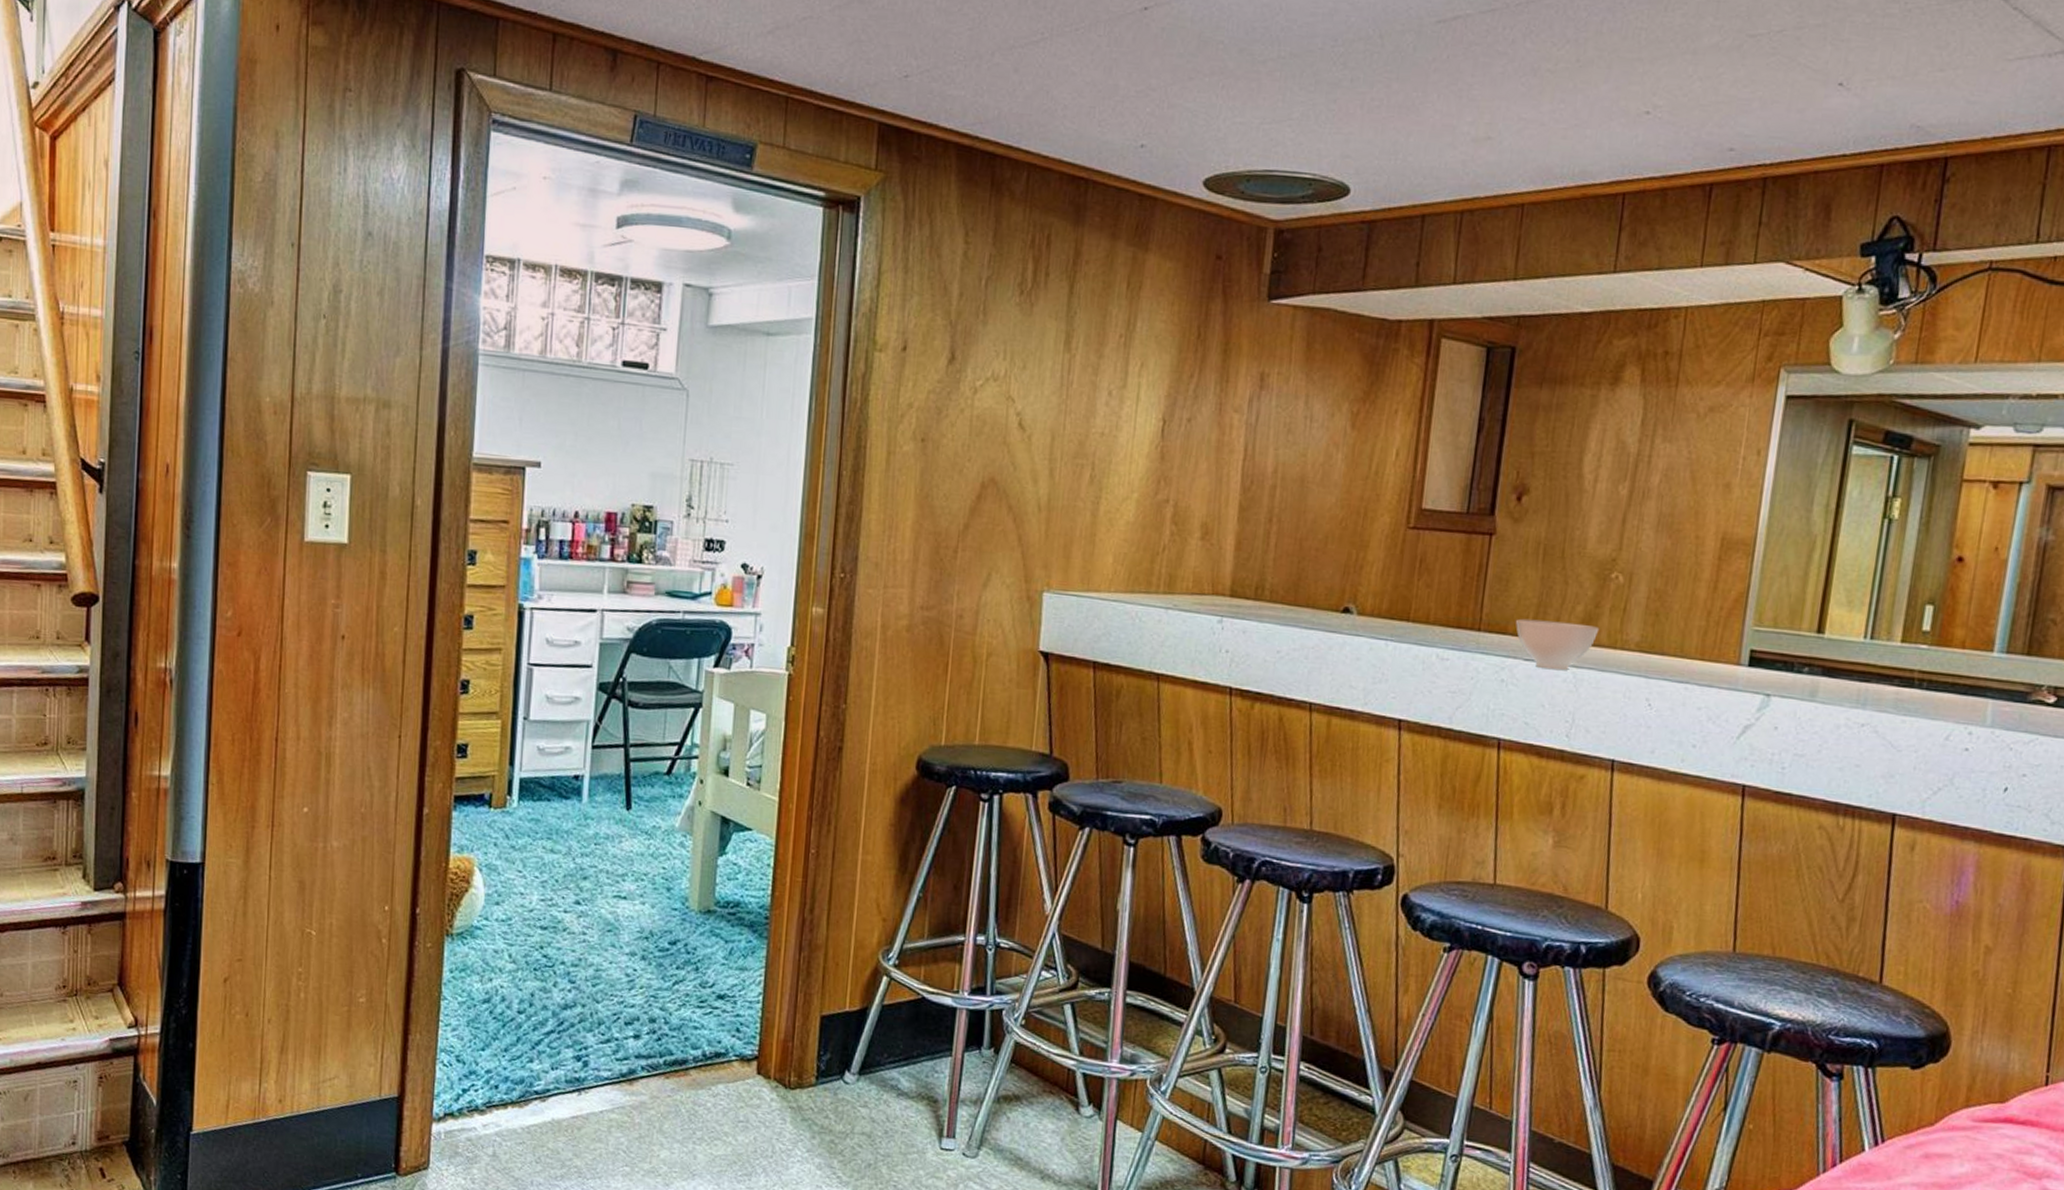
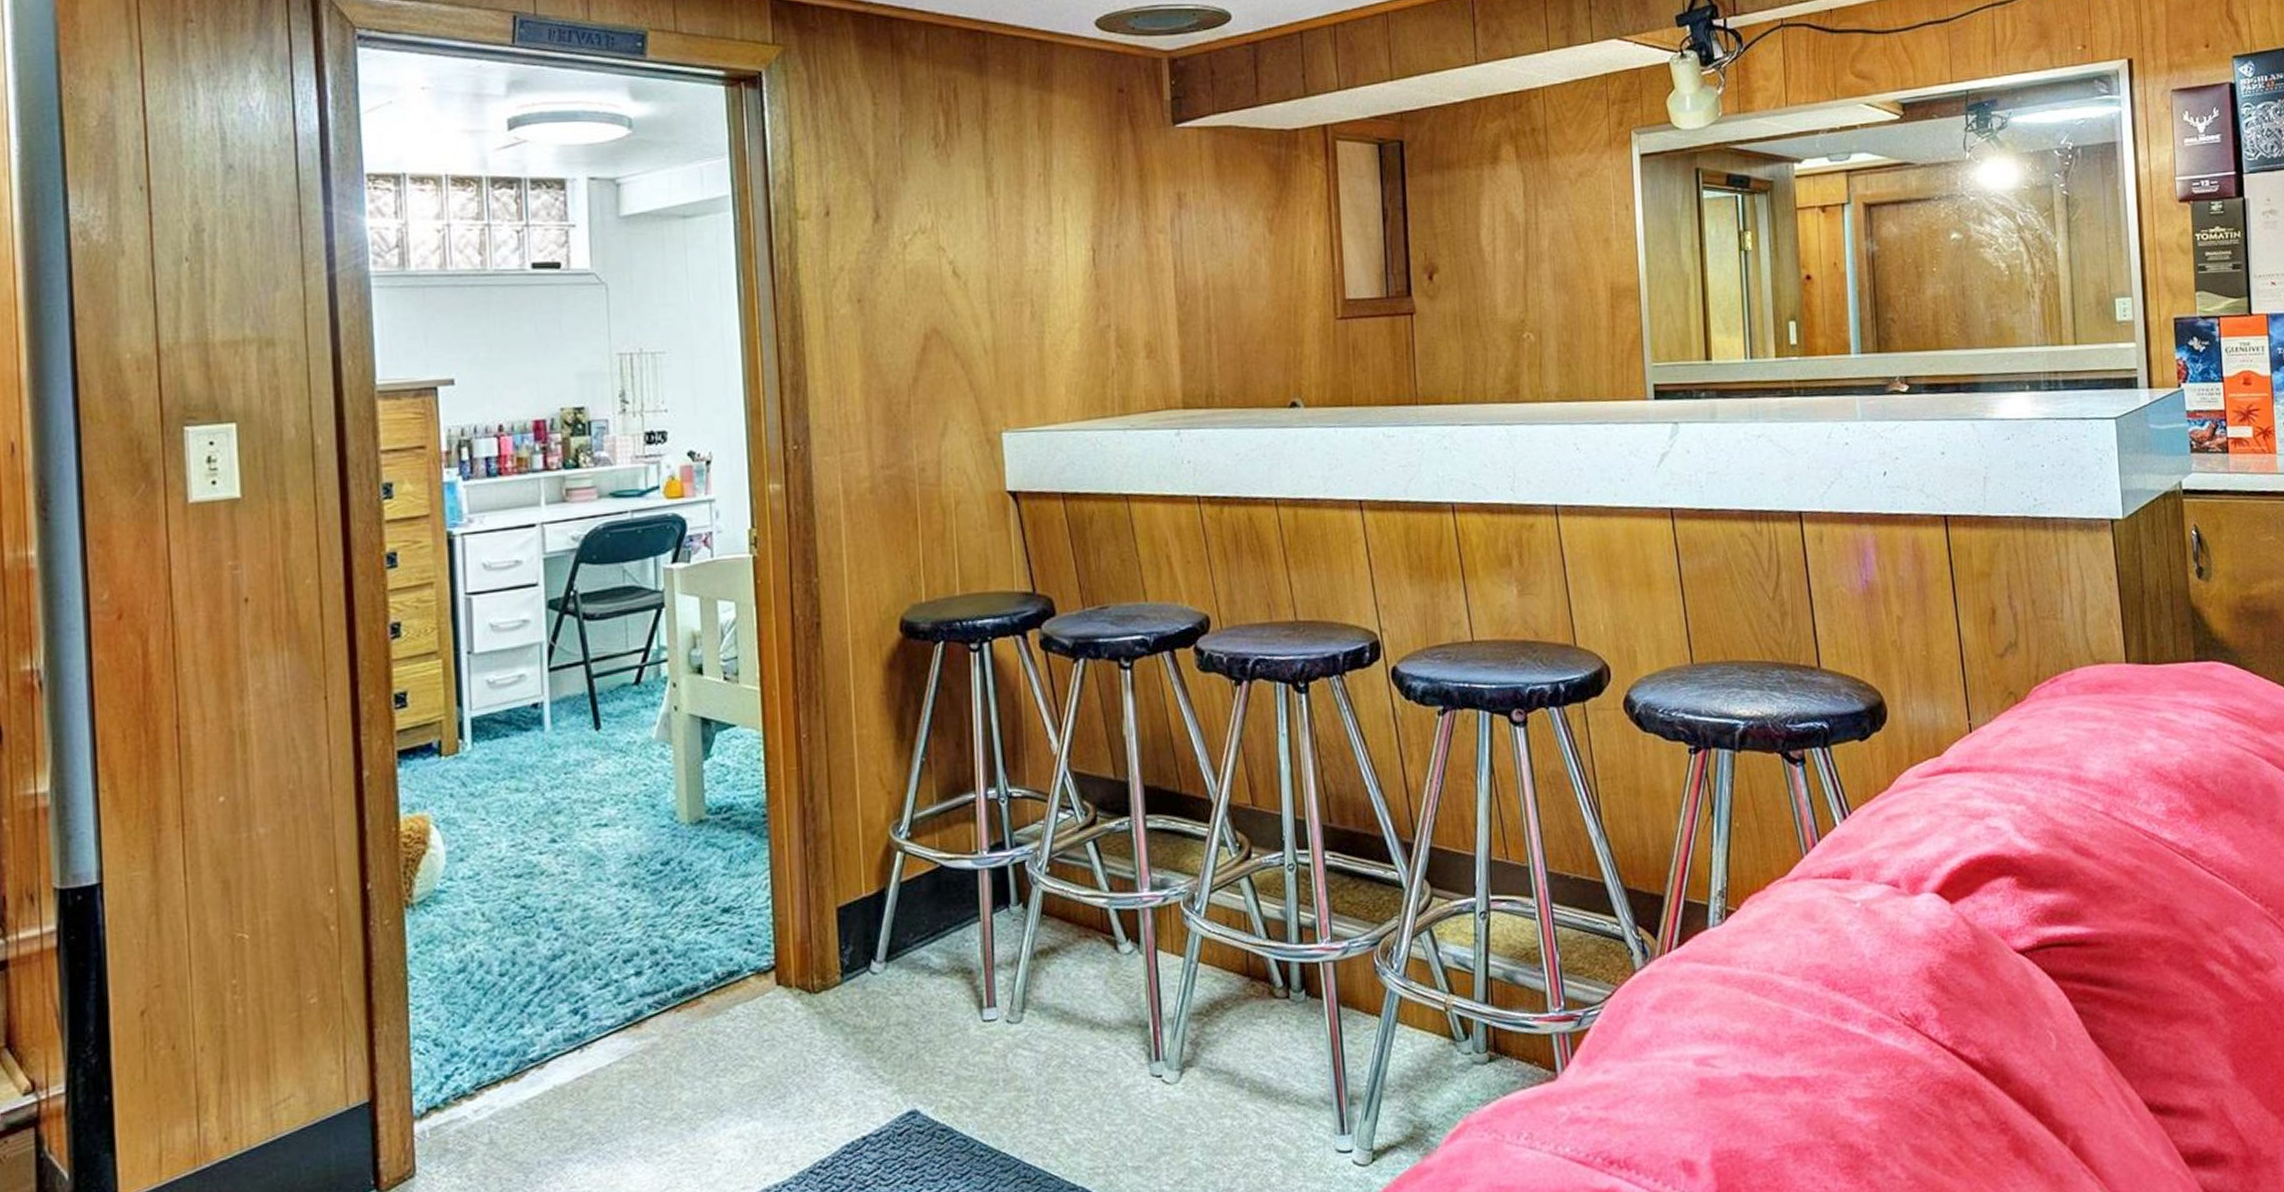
bowl: present [1515,618,1600,671] -> none [1447,384,1522,431]

